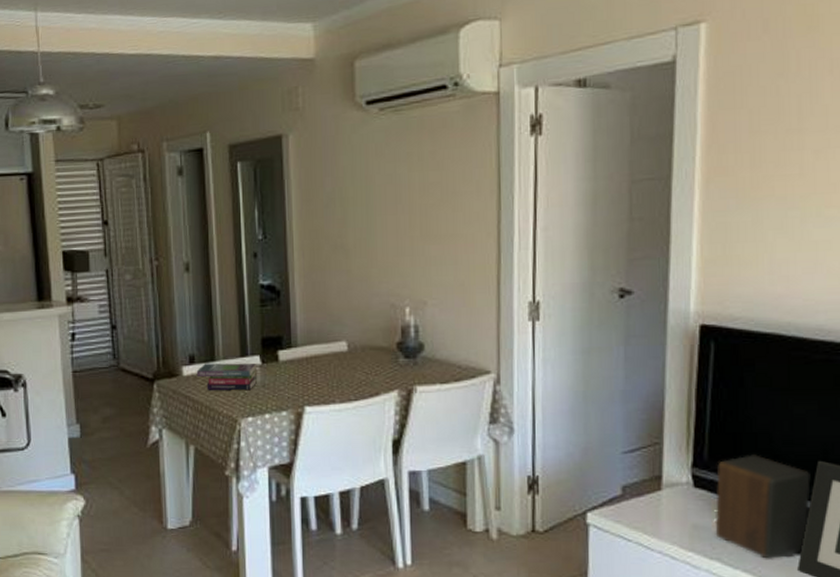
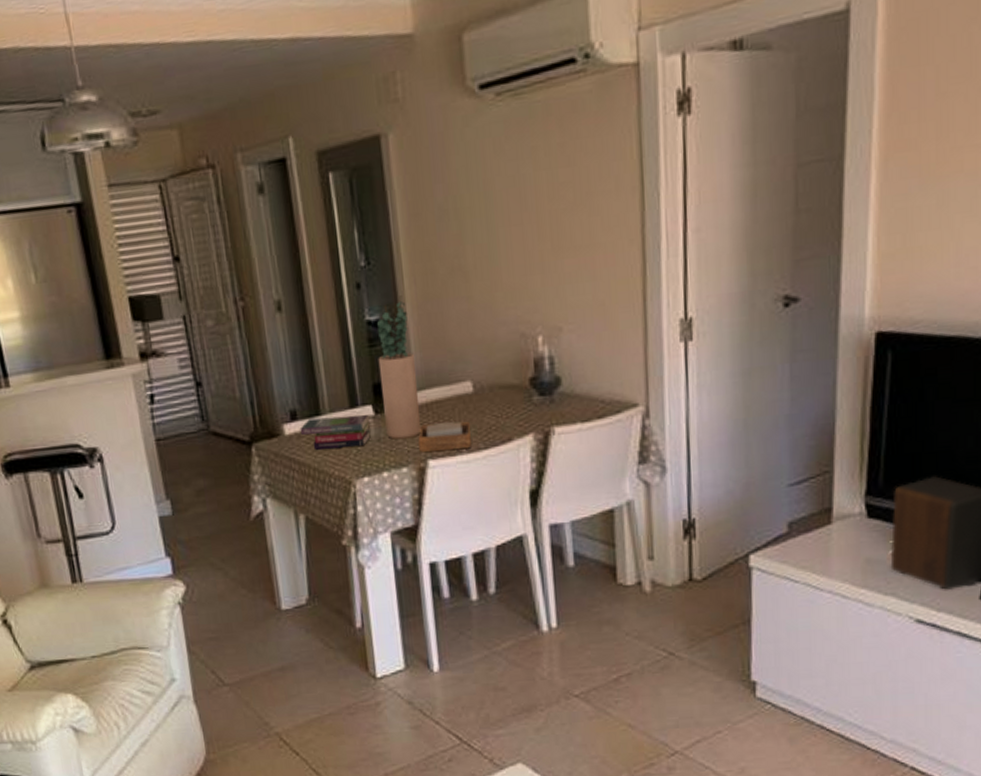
vase: none [267,265,301,388] -> present [377,295,422,440]
napkin holder: none [298,375,344,400] -> present [418,421,471,453]

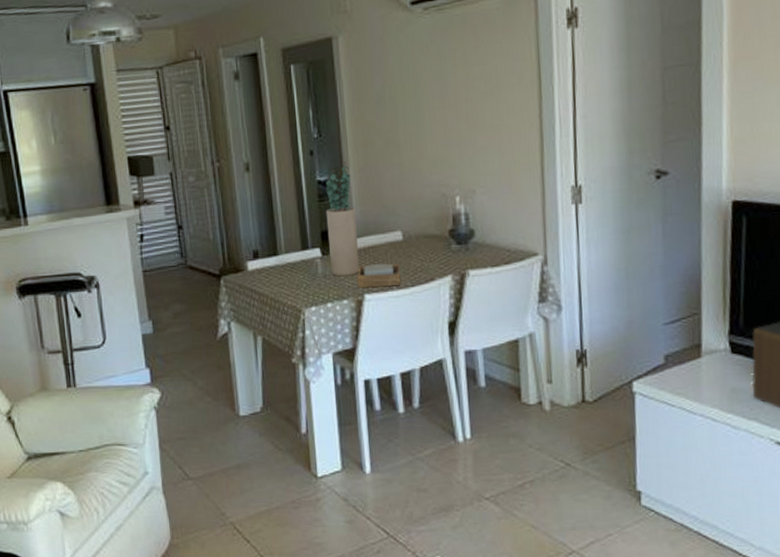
books: present [299,414,371,450] -> none [260,255,318,283]

